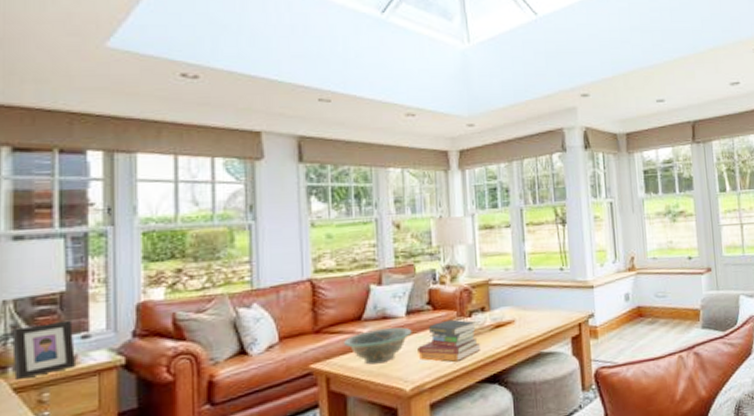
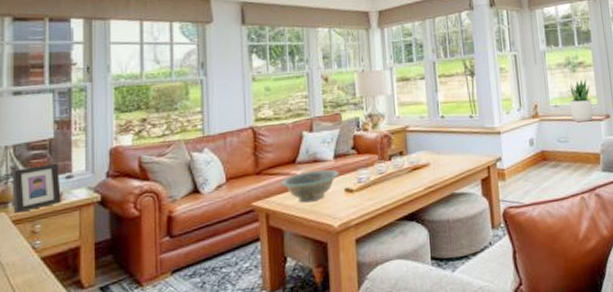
books: present [419,319,480,362] -> none [346,162,399,201]
planter: none [669,229,694,276] -> present [570,78,593,123]

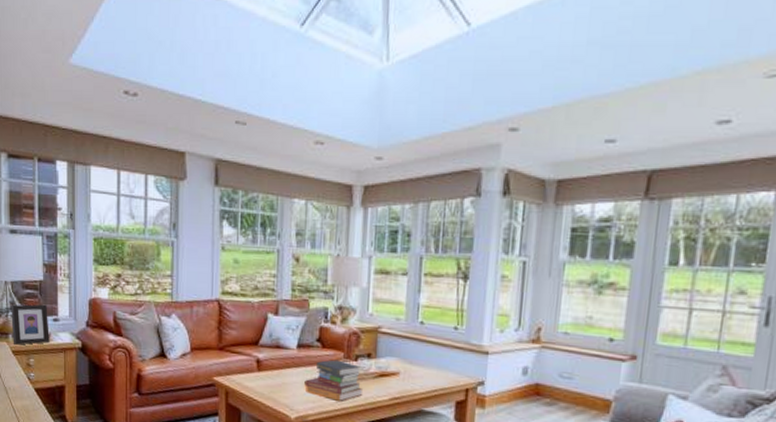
decorative bowl: present [280,169,339,203] -> none [241,356,301,388]
books: none [346,162,399,201] -> present [305,359,362,401]
planter: present [570,78,593,123] -> none [583,304,617,360]

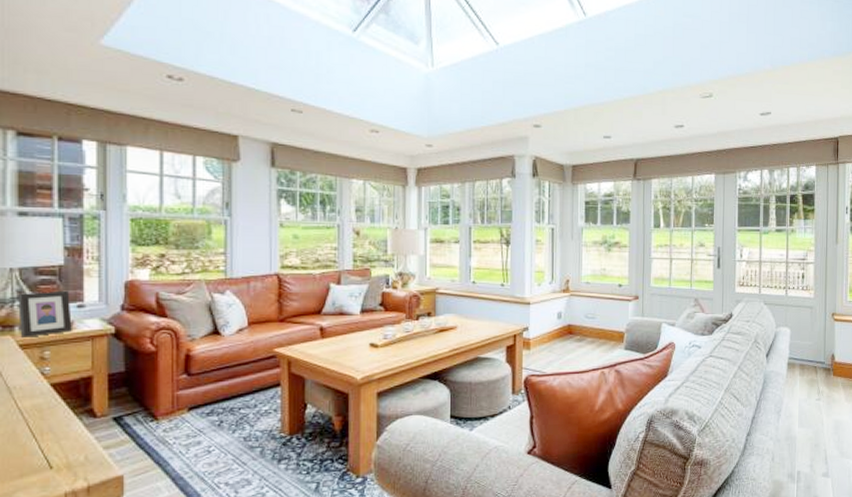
books: present [305,359,362,401] -> none [370,321,424,358]

